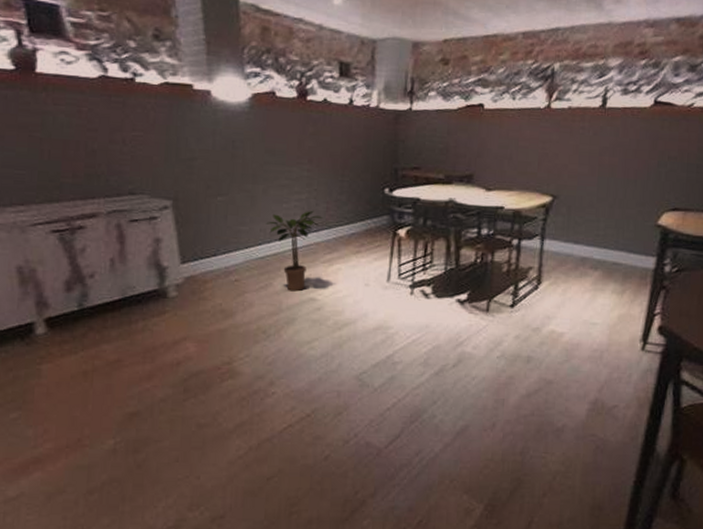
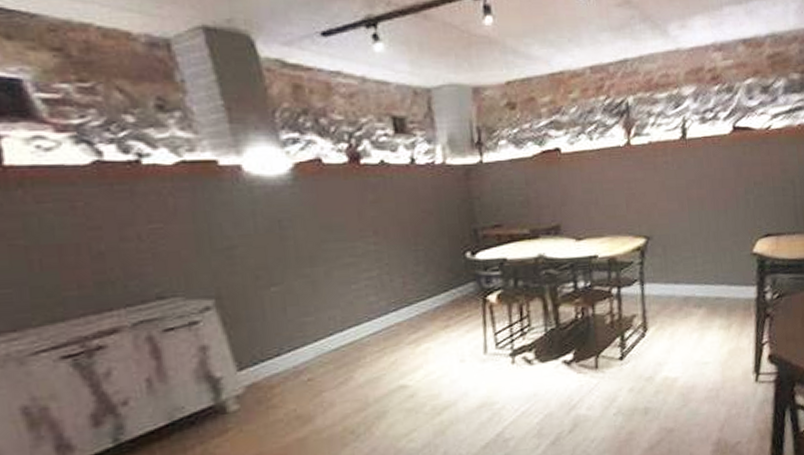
potted plant: present [266,210,323,292] -> none [334,287,401,382]

